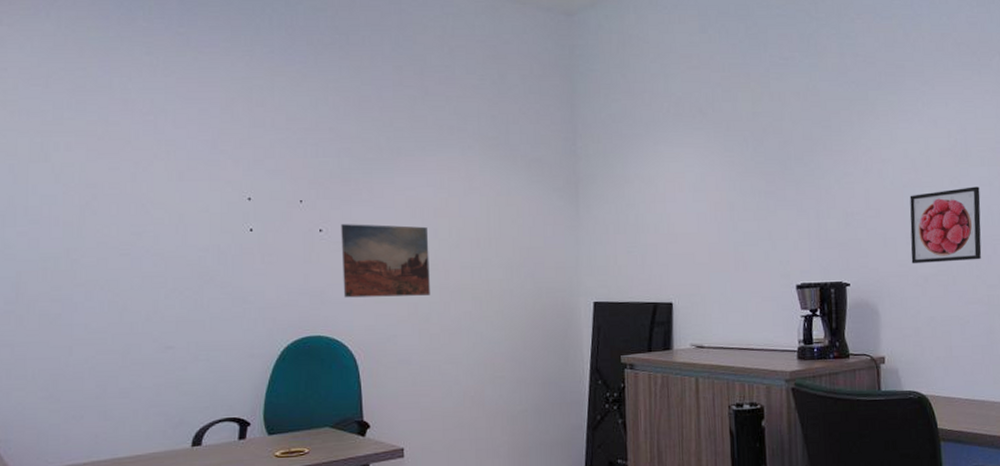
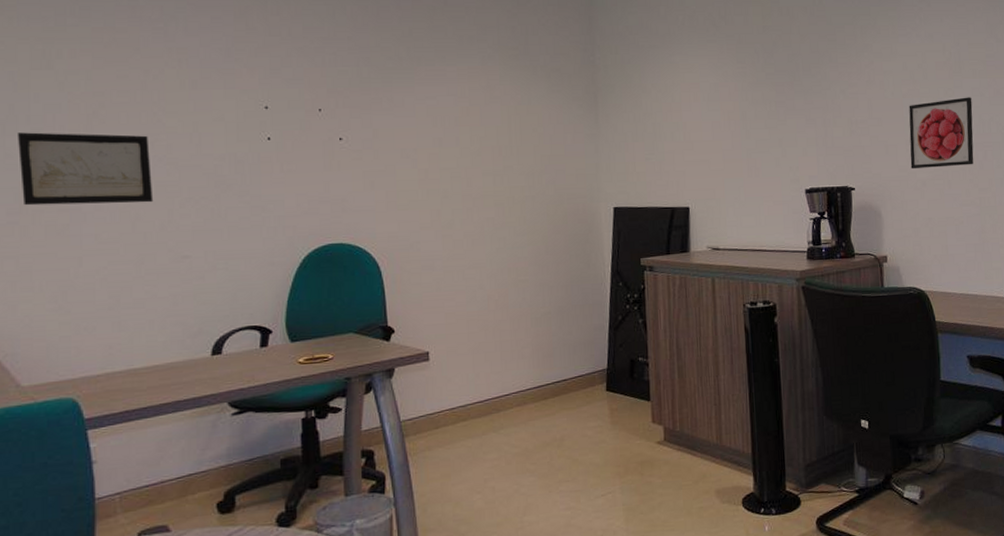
wall art: none [15,223,140,295] -> present [17,132,154,206]
wall art: present [341,224,430,298] -> none [361,132,453,205]

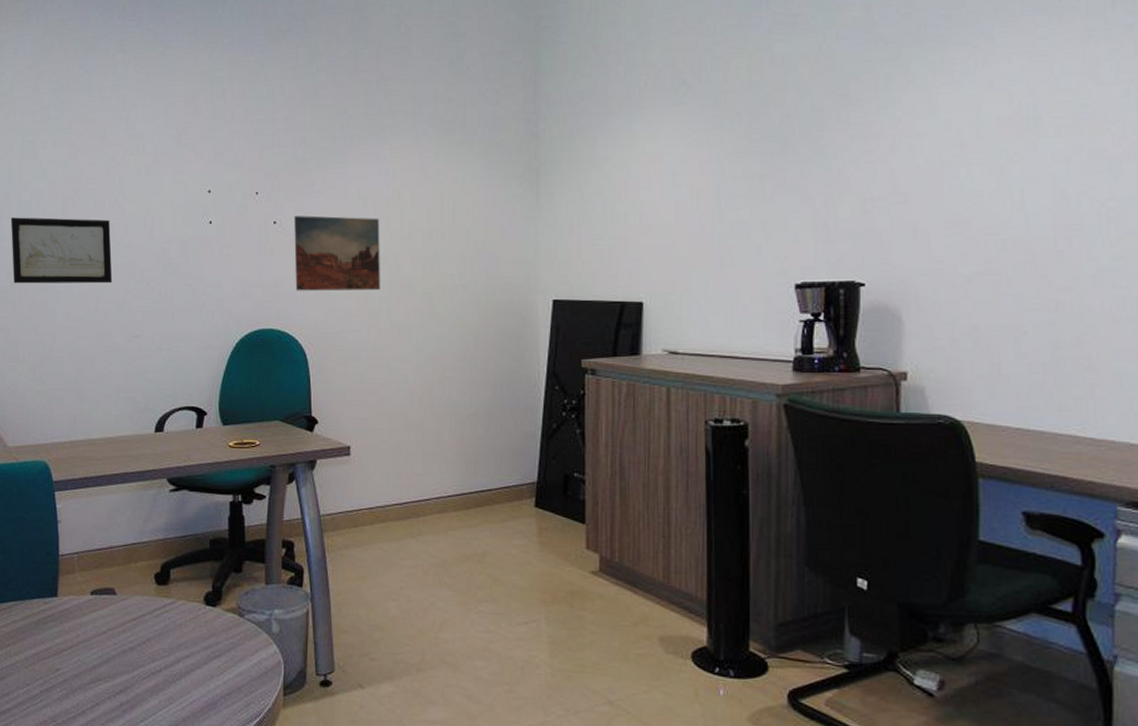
wall art: none [361,132,453,205] -> present [294,215,380,291]
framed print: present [909,97,974,170] -> none [949,163,1052,261]

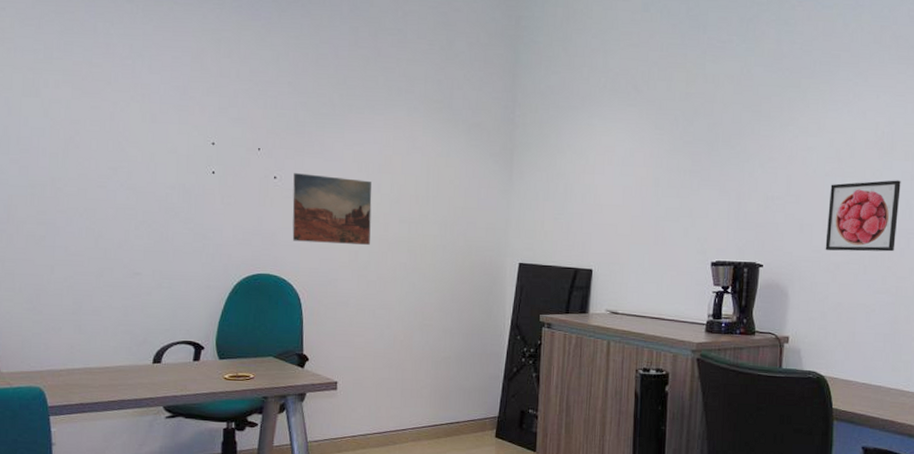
wall art: present [10,217,113,284] -> none [8,152,114,223]
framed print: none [949,163,1052,261] -> present [825,180,901,252]

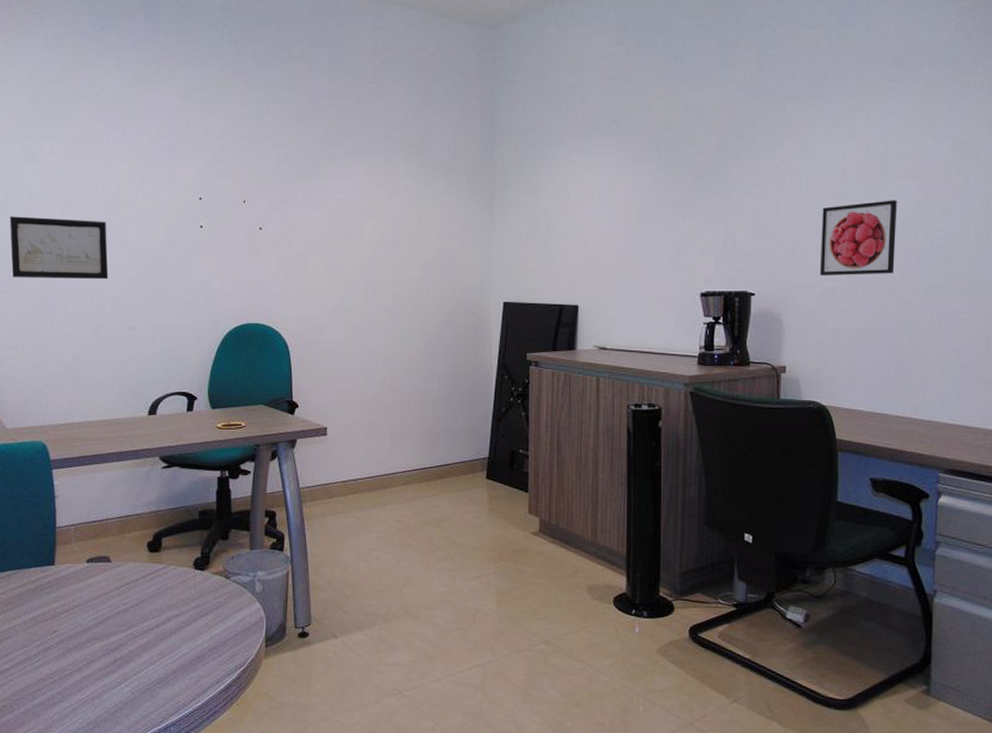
wall art: none [8,152,114,223] -> present [9,216,109,280]
wall art: present [292,173,372,245] -> none [278,223,355,290]

